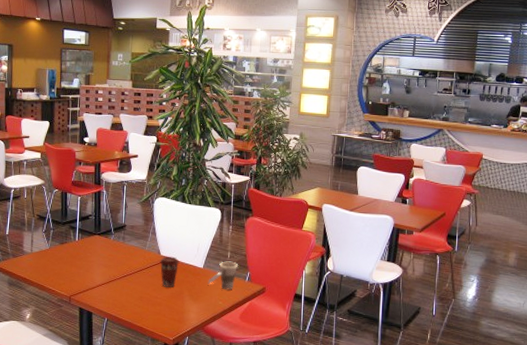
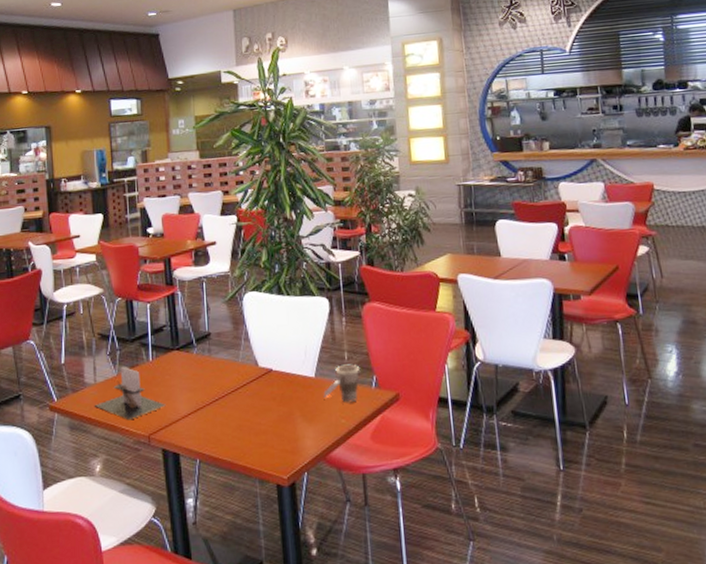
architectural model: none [30,243,85,284] -> present [95,367,166,421]
coffee cup: present [159,256,180,287] -> none [258,366,284,409]

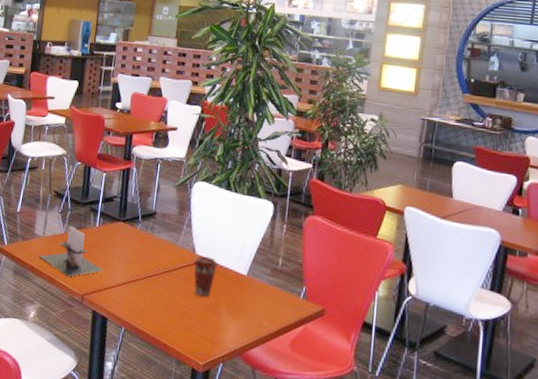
coffee cup: none [258,366,284,409] -> present [193,255,218,297]
cup: present [323,364,359,403] -> none [251,269,291,308]

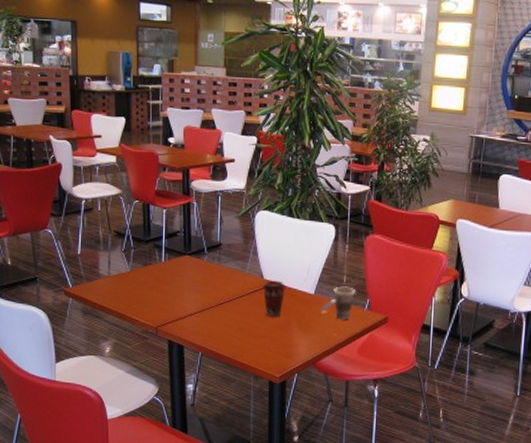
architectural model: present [39,226,104,277] -> none [108,264,174,312]
cup: none [251,269,291,308] -> present [320,286,355,320]

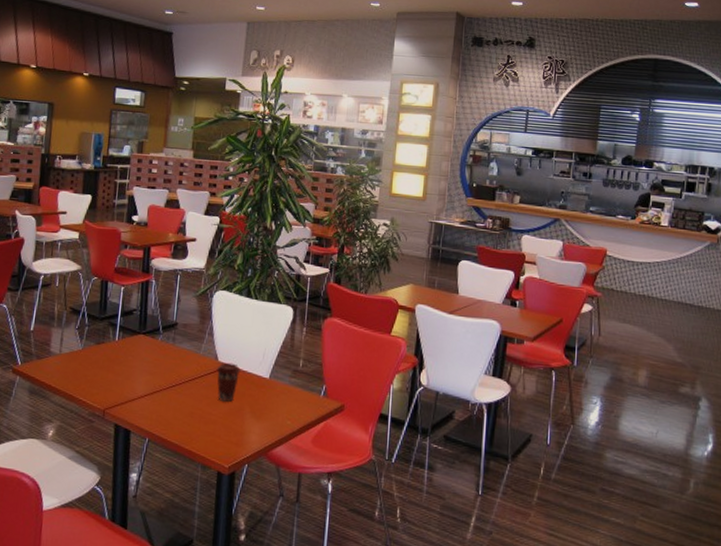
cup: present [320,286,355,320] -> none [274,371,311,407]

